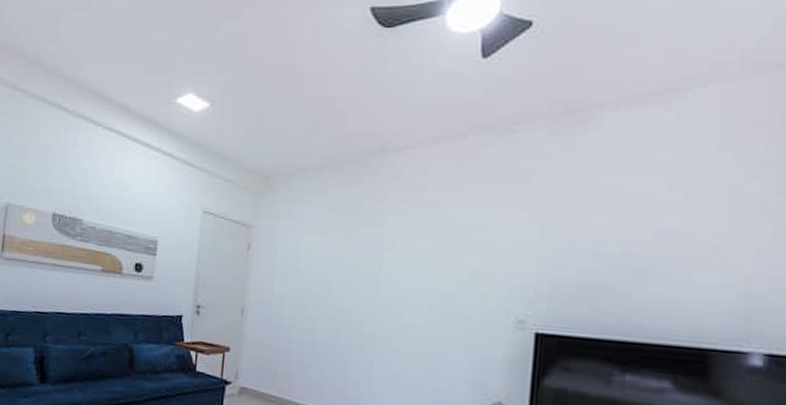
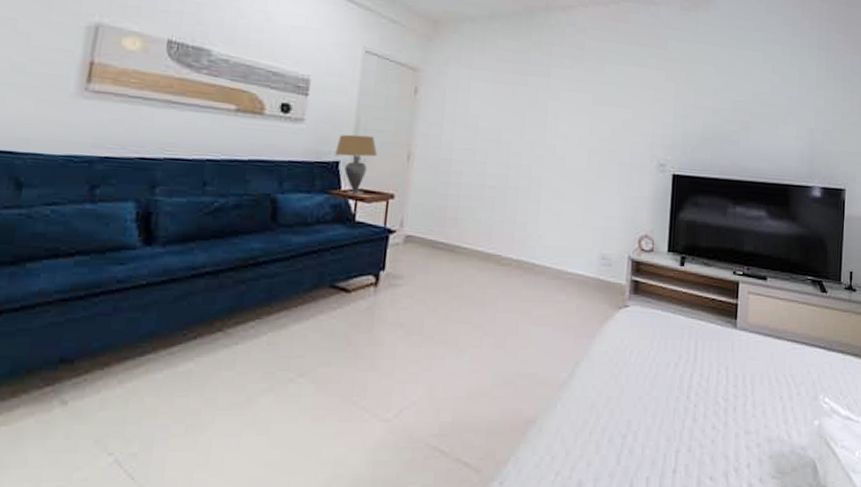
table lamp: none [178,290,215,347] -> present [335,134,378,195]

